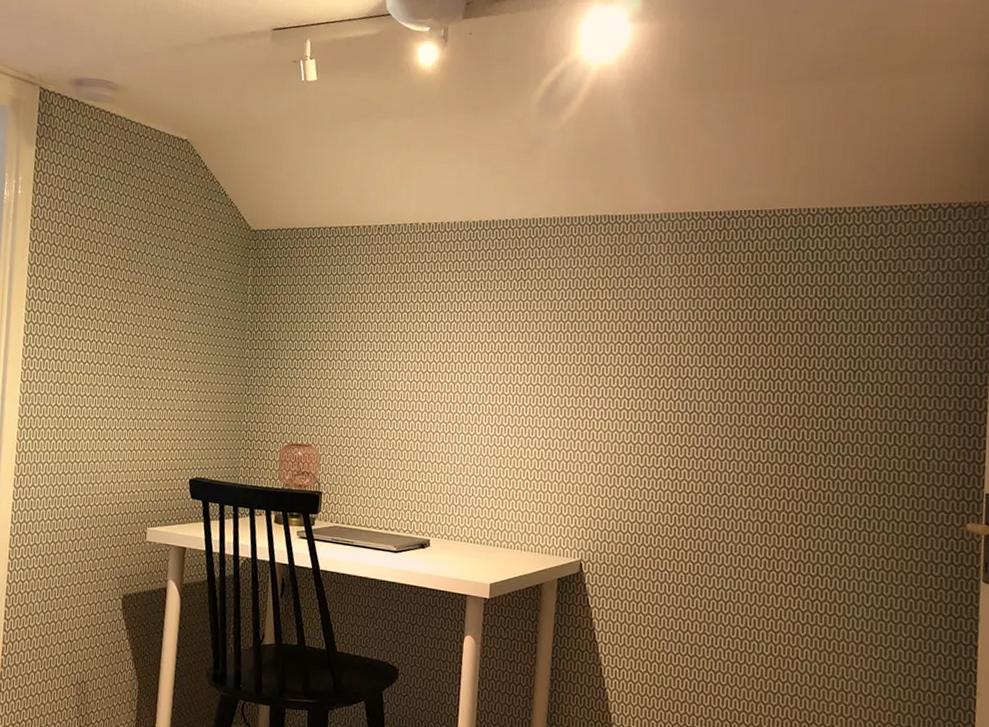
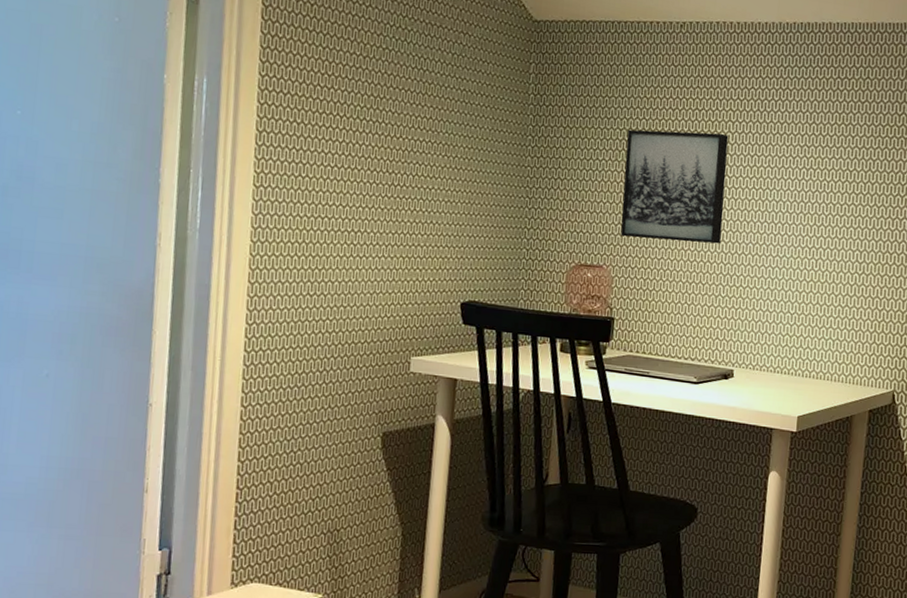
wall art: none [327,322,422,424] -> present [620,129,729,244]

